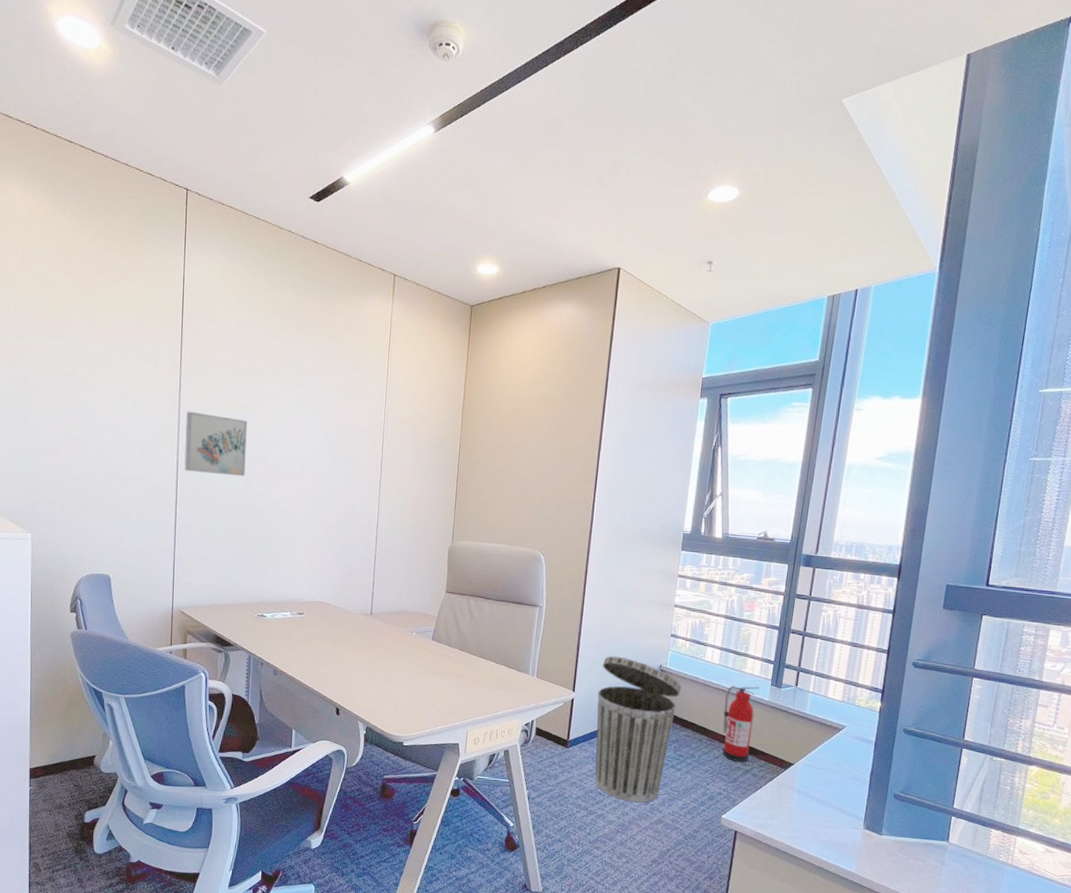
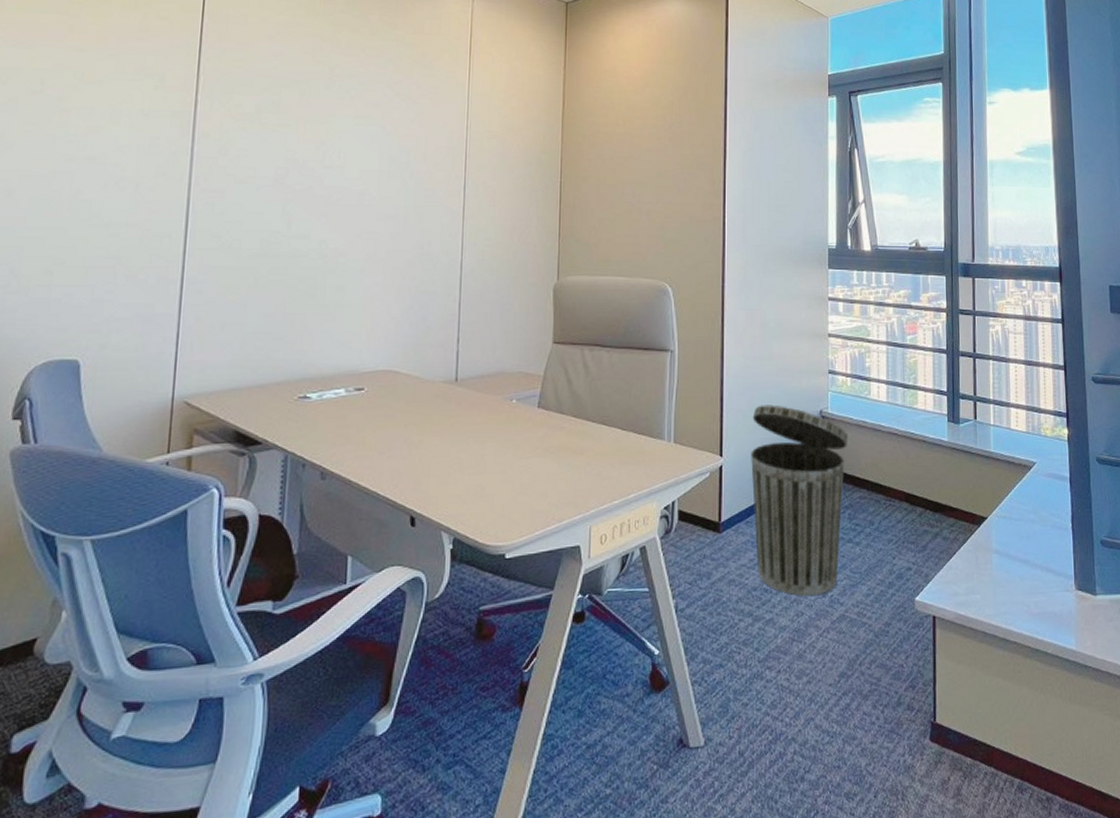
wall art: present [184,411,247,477] -> none [198,134,288,214]
fire extinguisher: present [722,686,759,762] -> none [899,425,936,524]

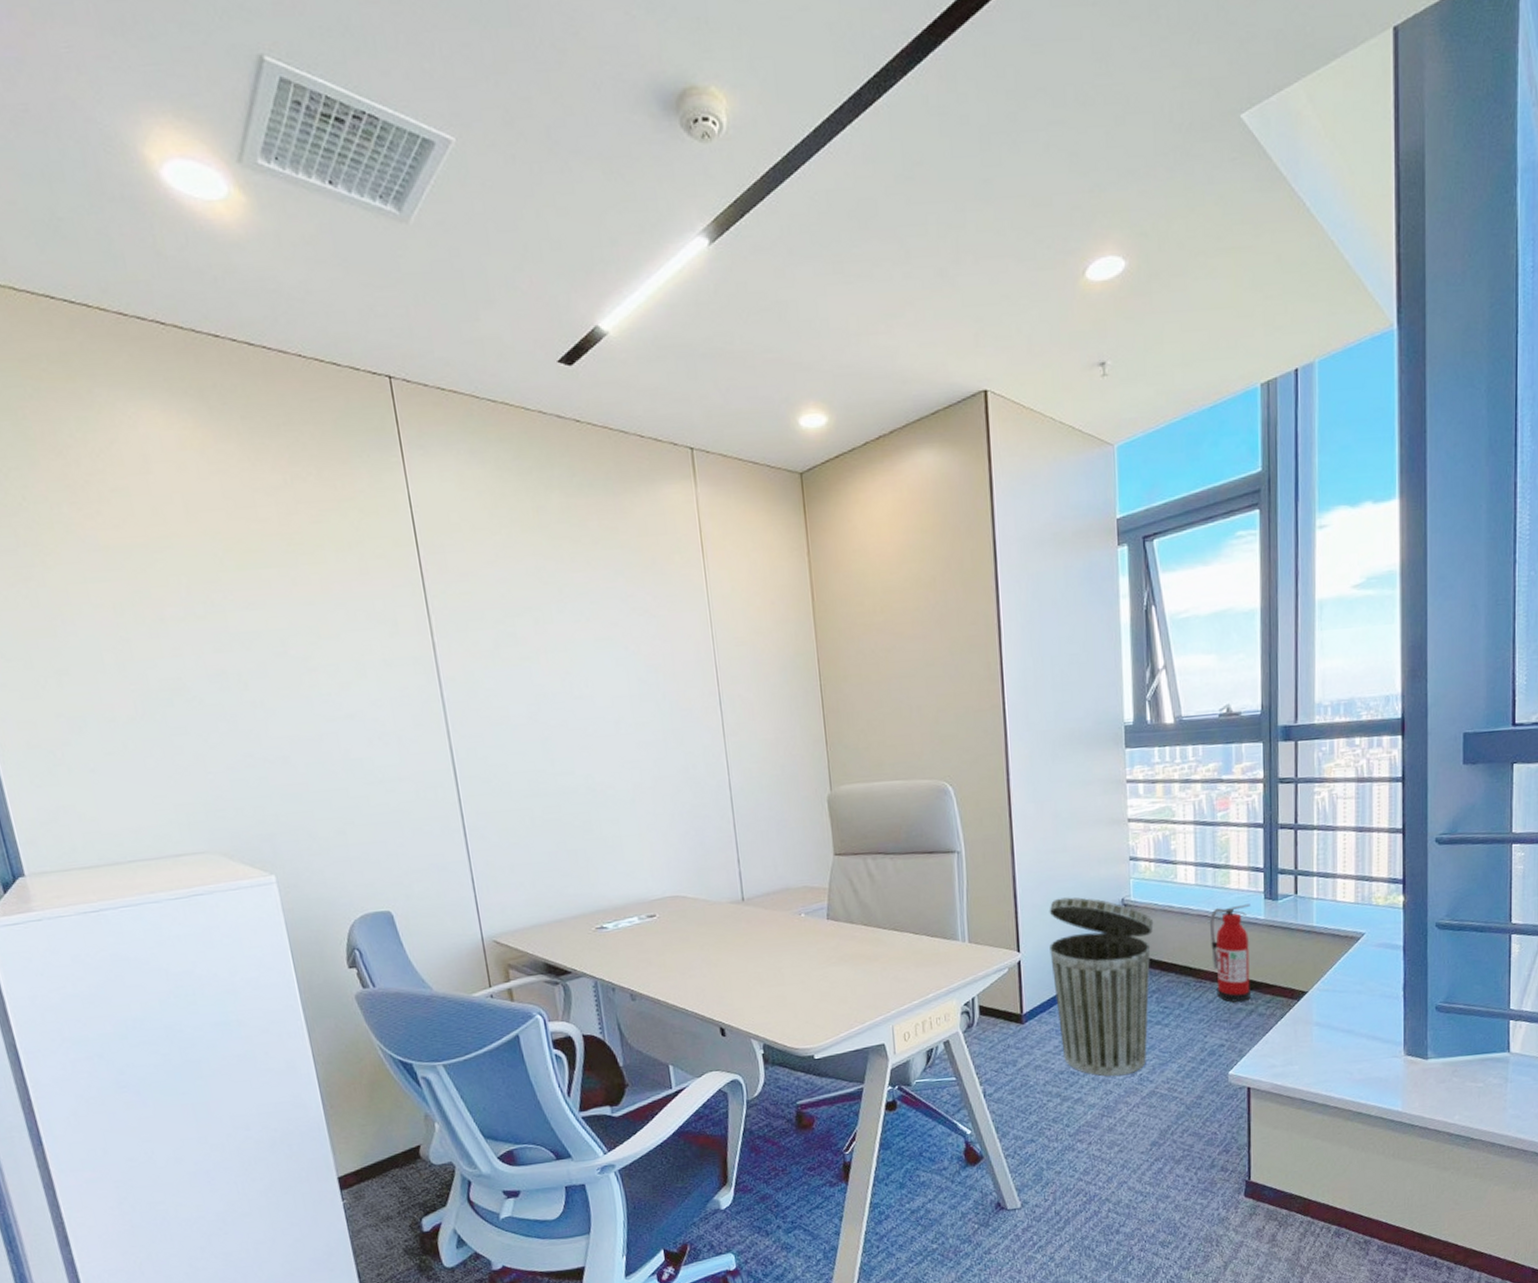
fire extinguisher: none [899,425,936,524] -> present [1210,903,1250,1002]

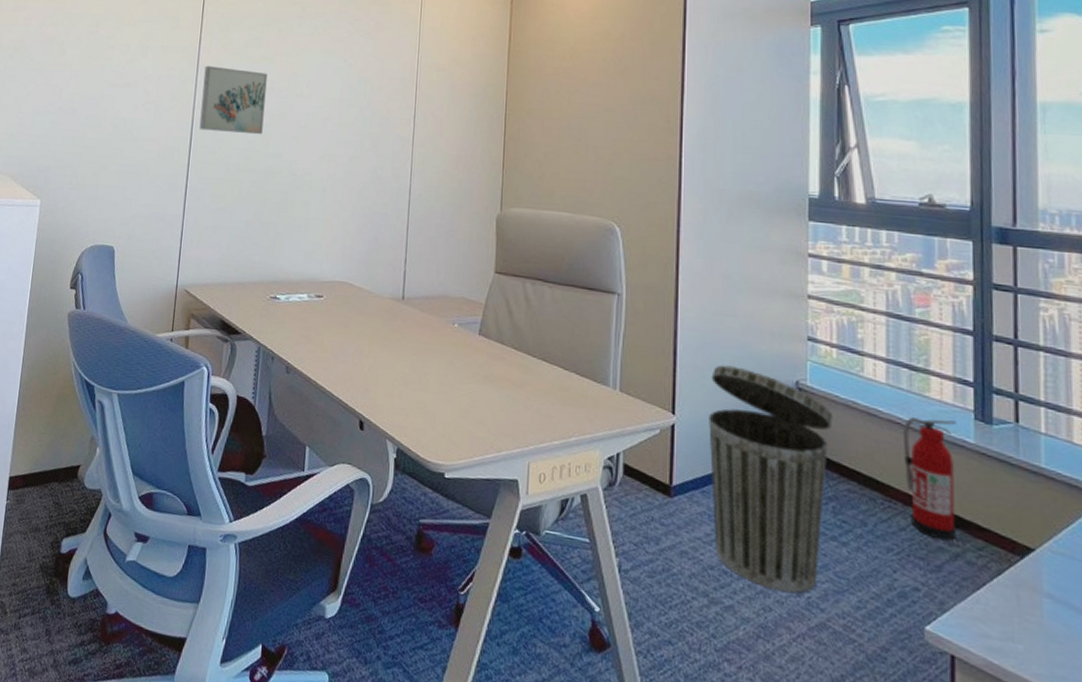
wall art: none [449,676,544,757] -> present [199,65,268,135]

